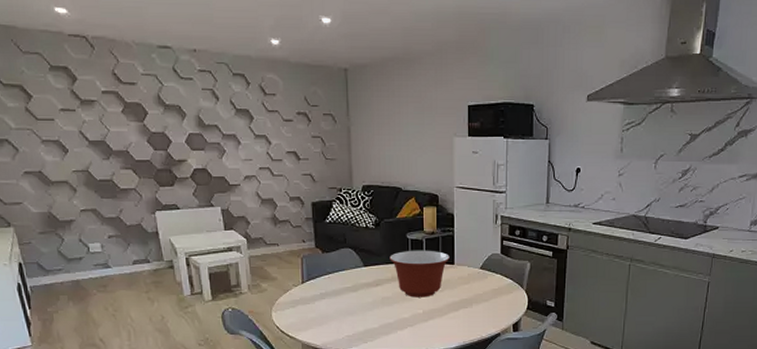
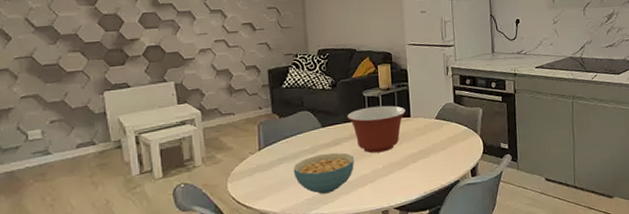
cereal bowl: none [334,293,395,332] -> present [293,152,354,194]

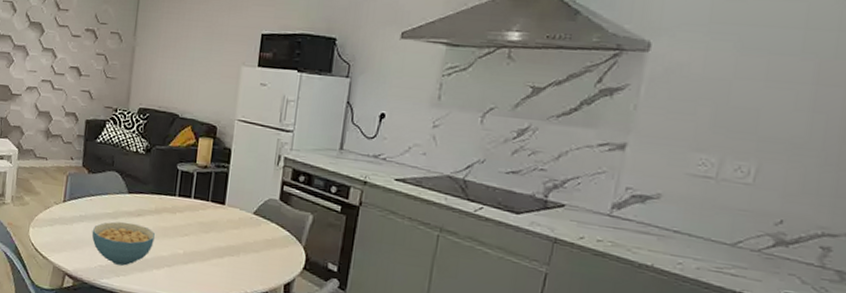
mixing bowl: present [347,105,406,154] -> none [156,182,221,237]

